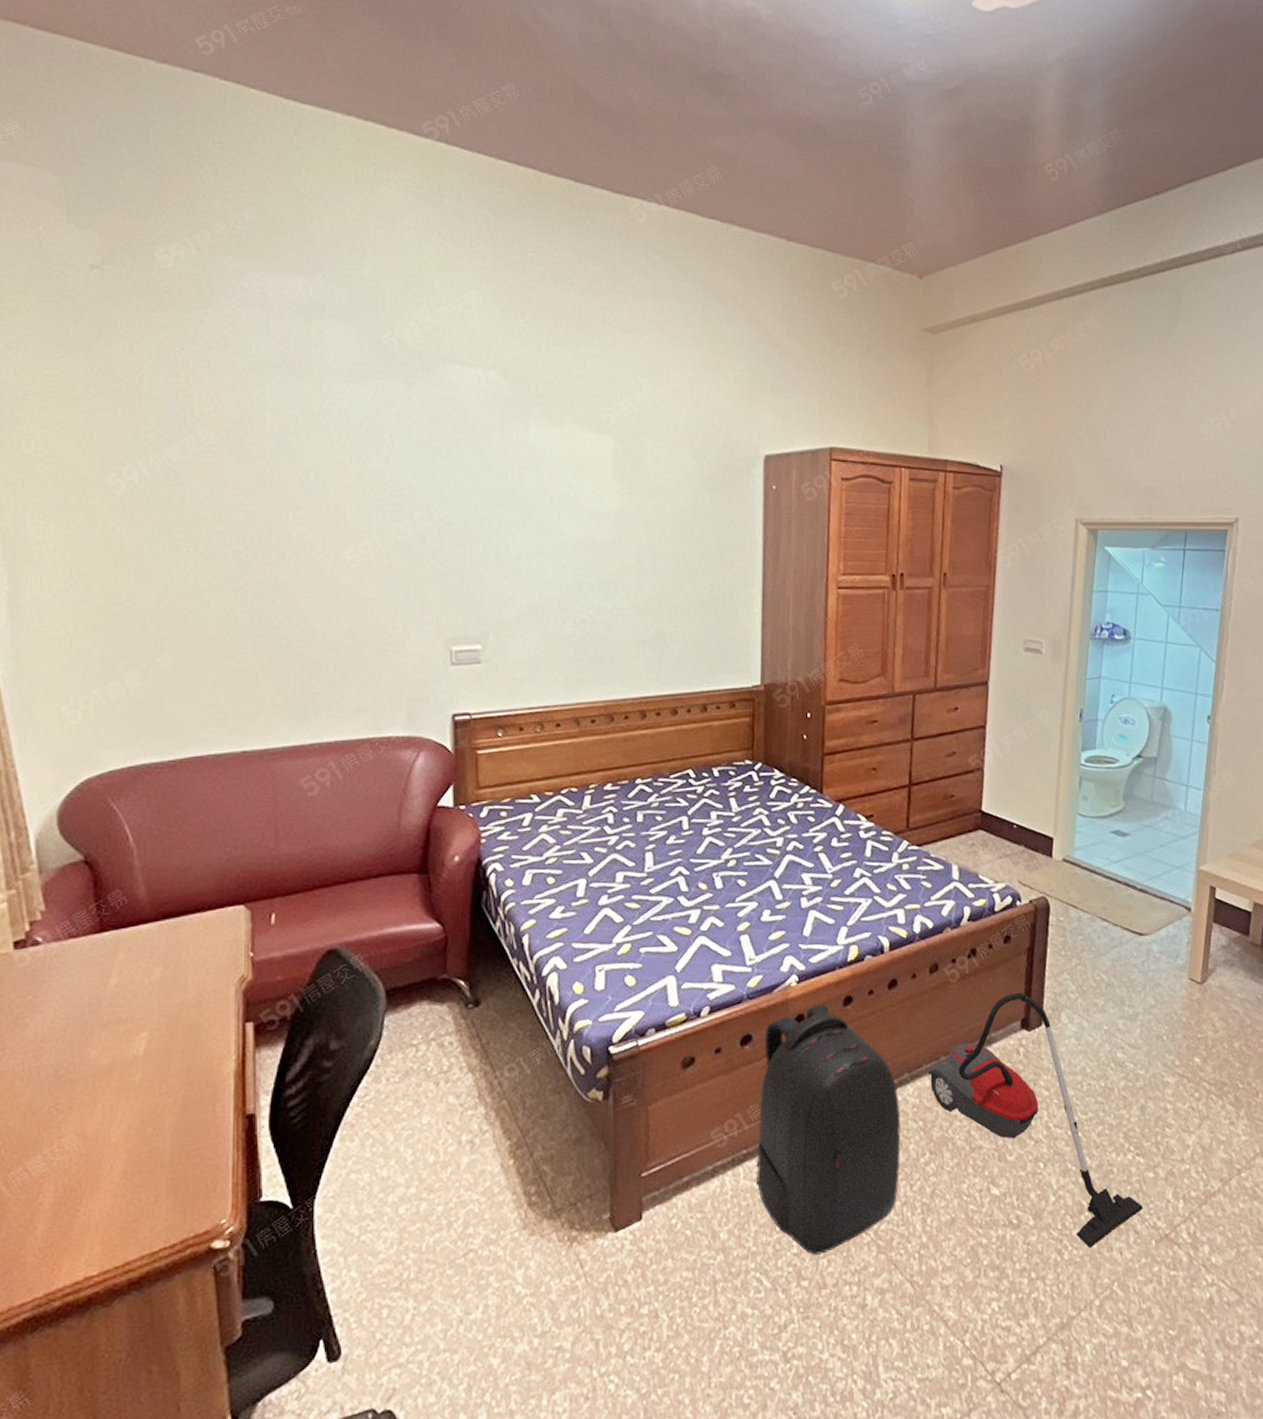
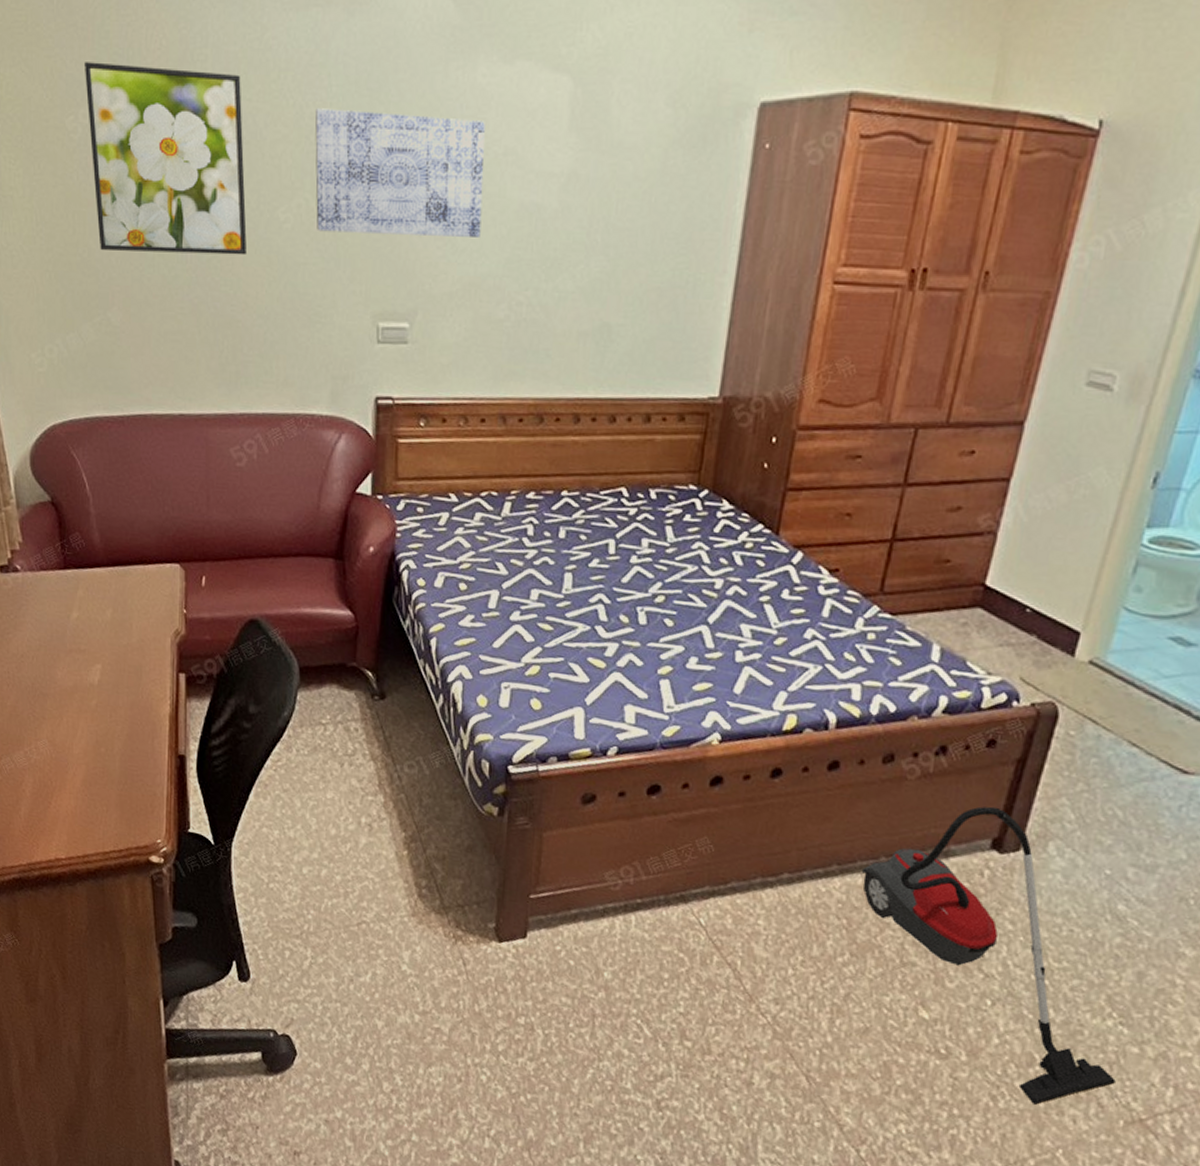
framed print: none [128,424,314,598] -> present [83,62,248,256]
wall art: none [379,463,543,569] -> present [315,108,485,237]
backpack: present [755,1003,901,1255] -> none [647,769,822,1022]

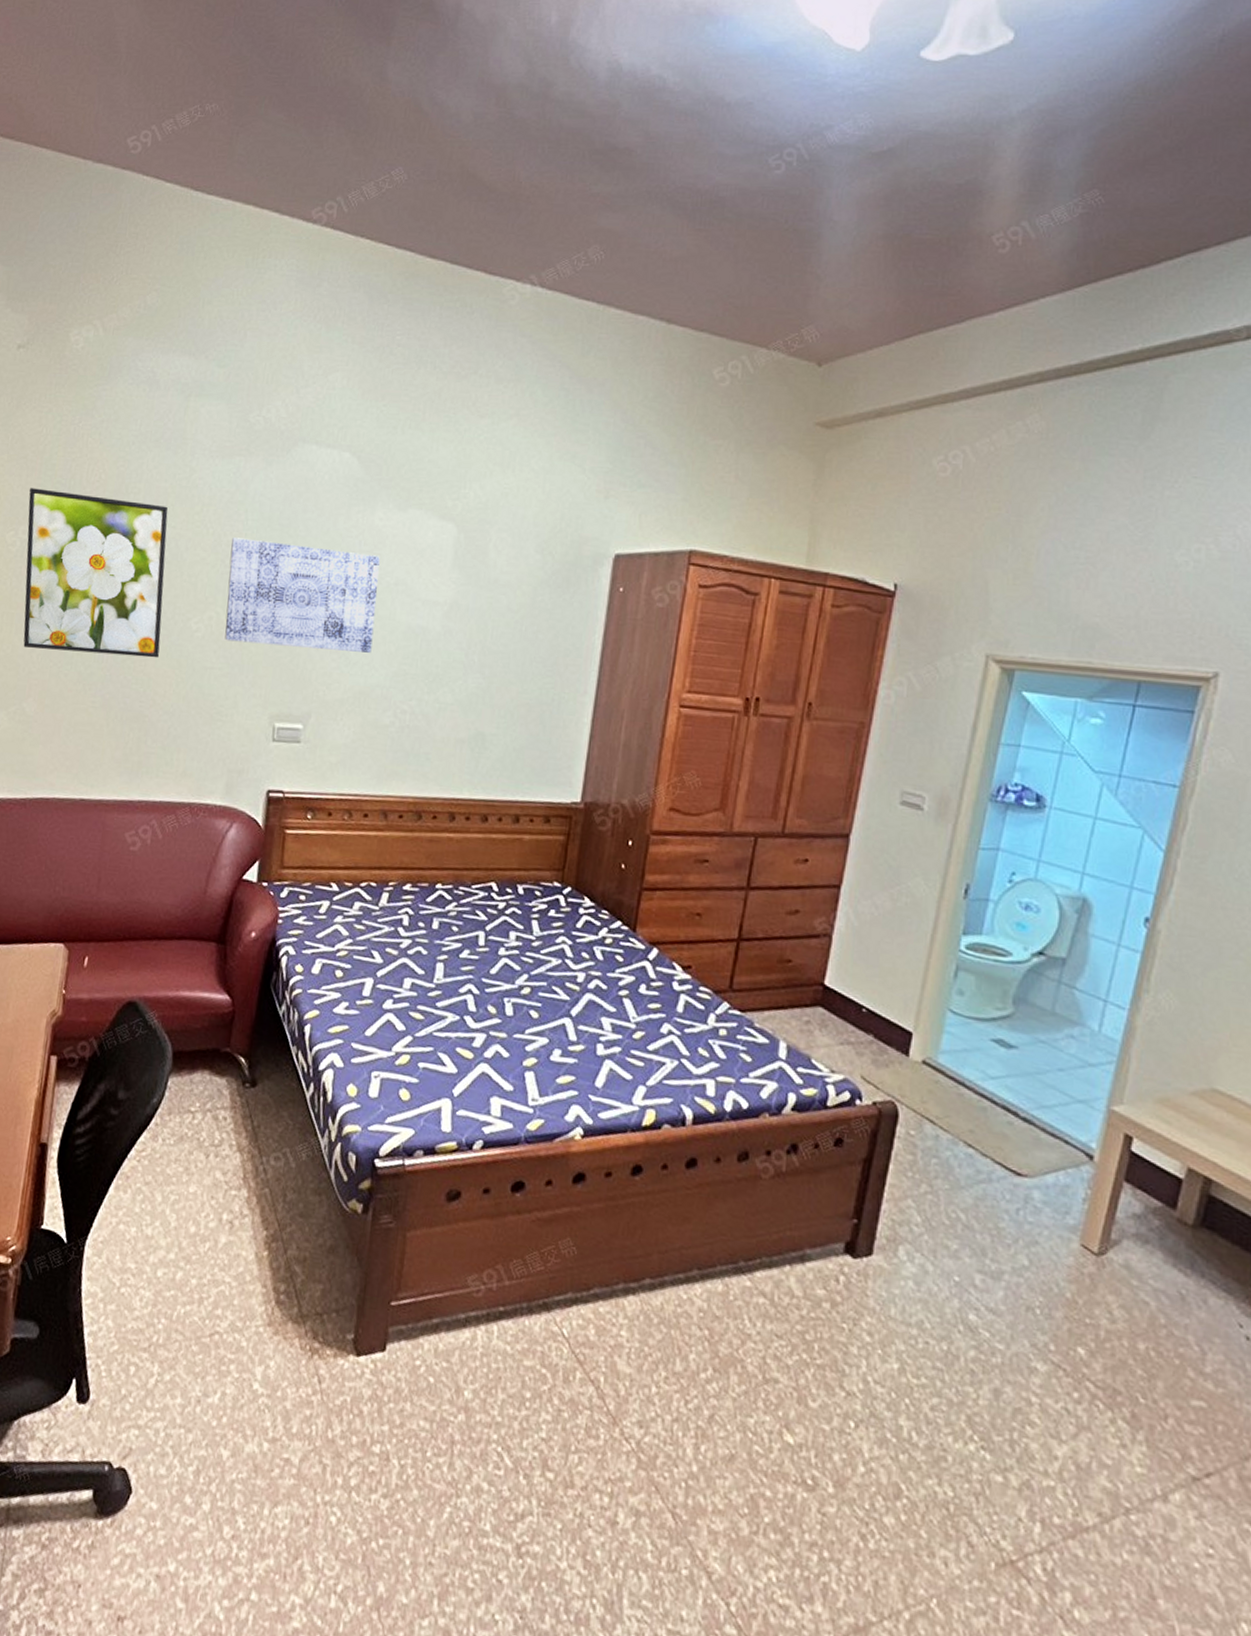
vacuum cleaner: present [861,806,1116,1106] -> none [721,1207,983,1546]

